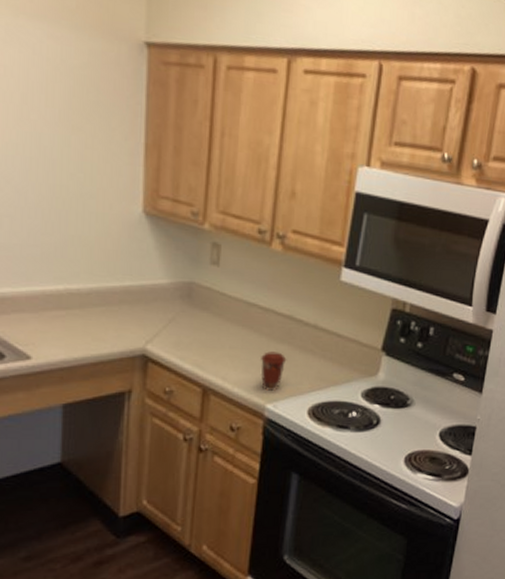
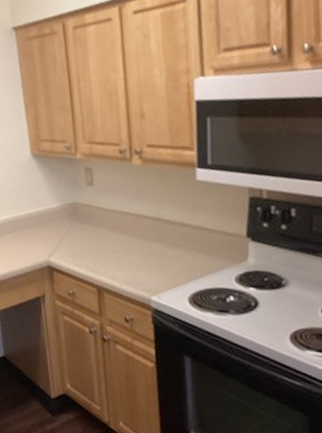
coffee cup: present [260,351,287,391] -> none [140,250,162,285]

